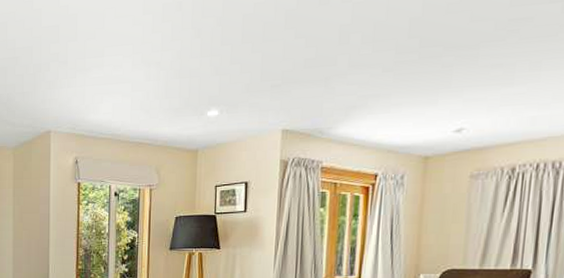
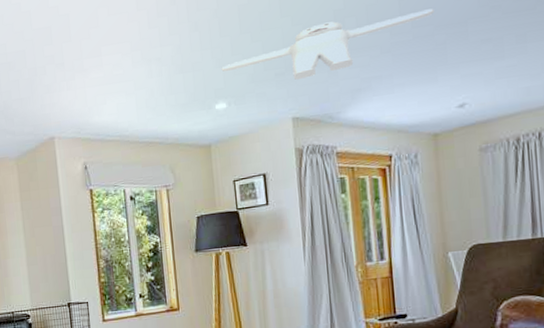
ceiling fan: none [218,29,446,92] -> present [221,9,434,80]

